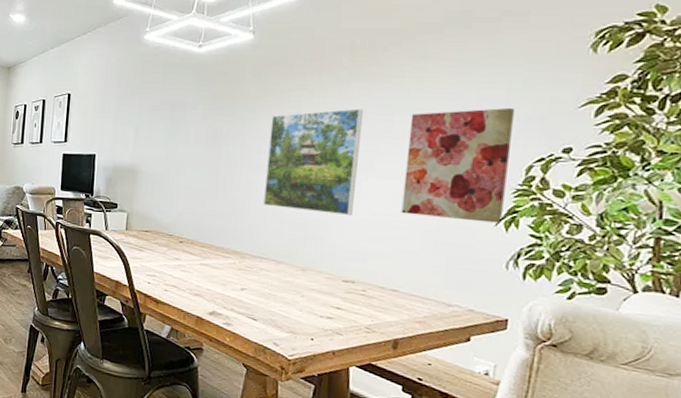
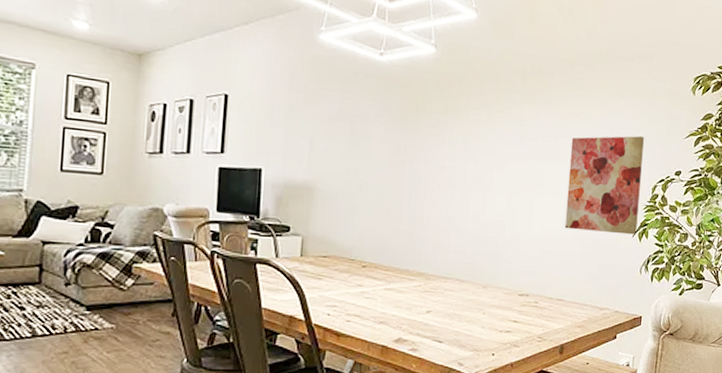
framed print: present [264,108,364,216] -> none [447,130,534,233]

